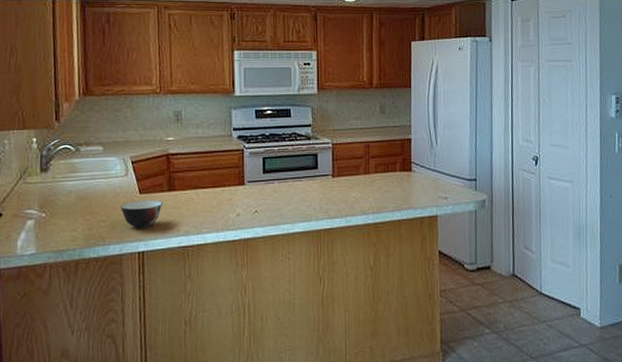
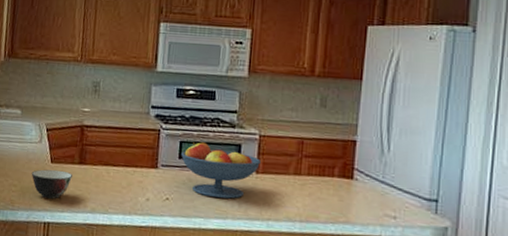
fruit bowl: none [265,156,335,203] -> present [181,142,260,199]

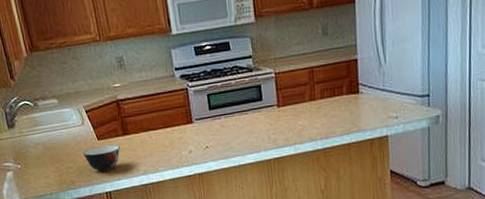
fruit bowl: present [181,142,260,199] -> none [210,90,280,137]

